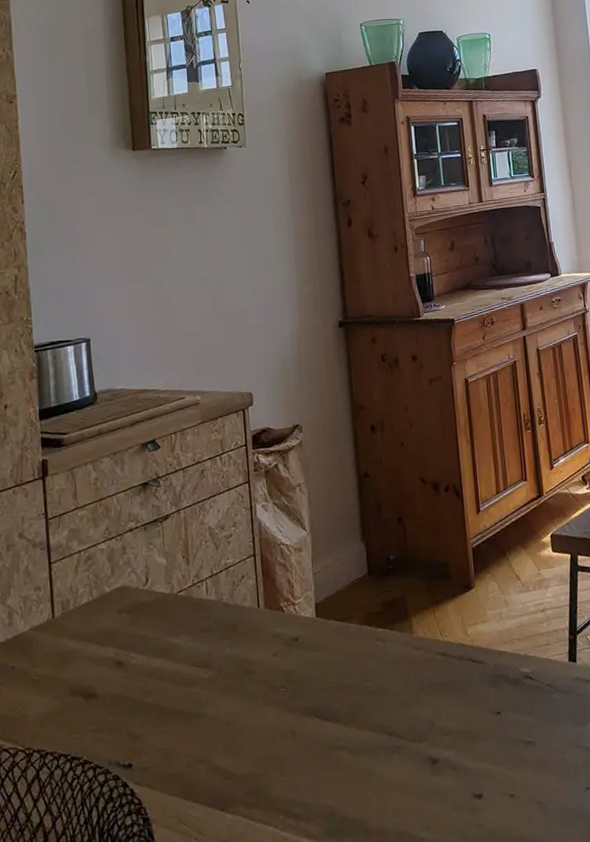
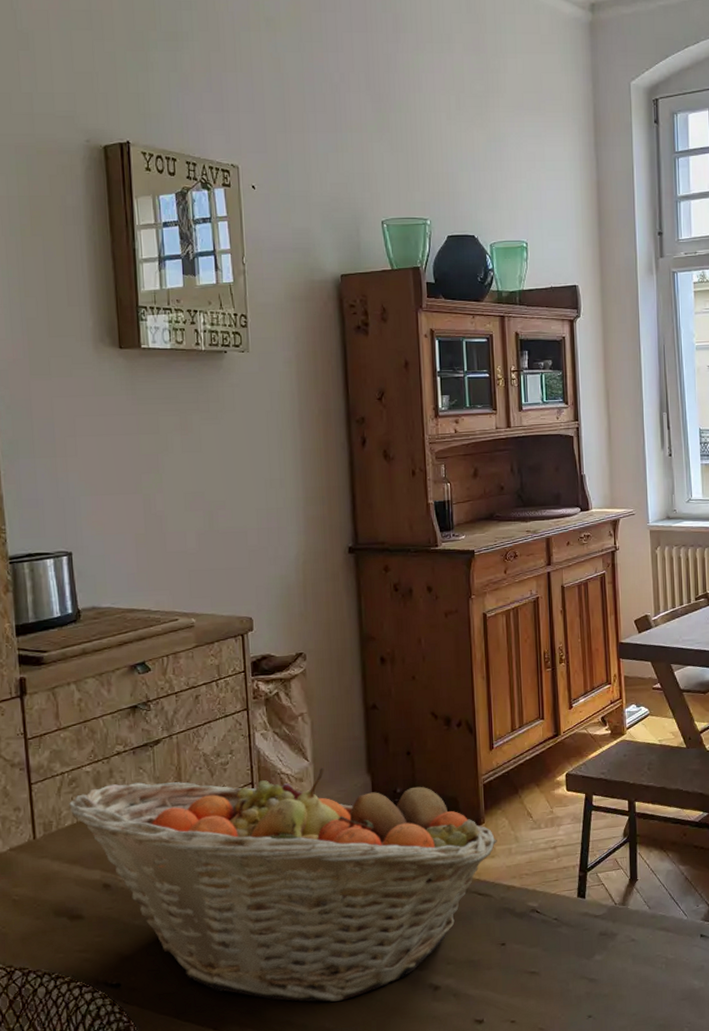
fruit basket: none [85,537,488,779] -> present [69,768,497,1002]

